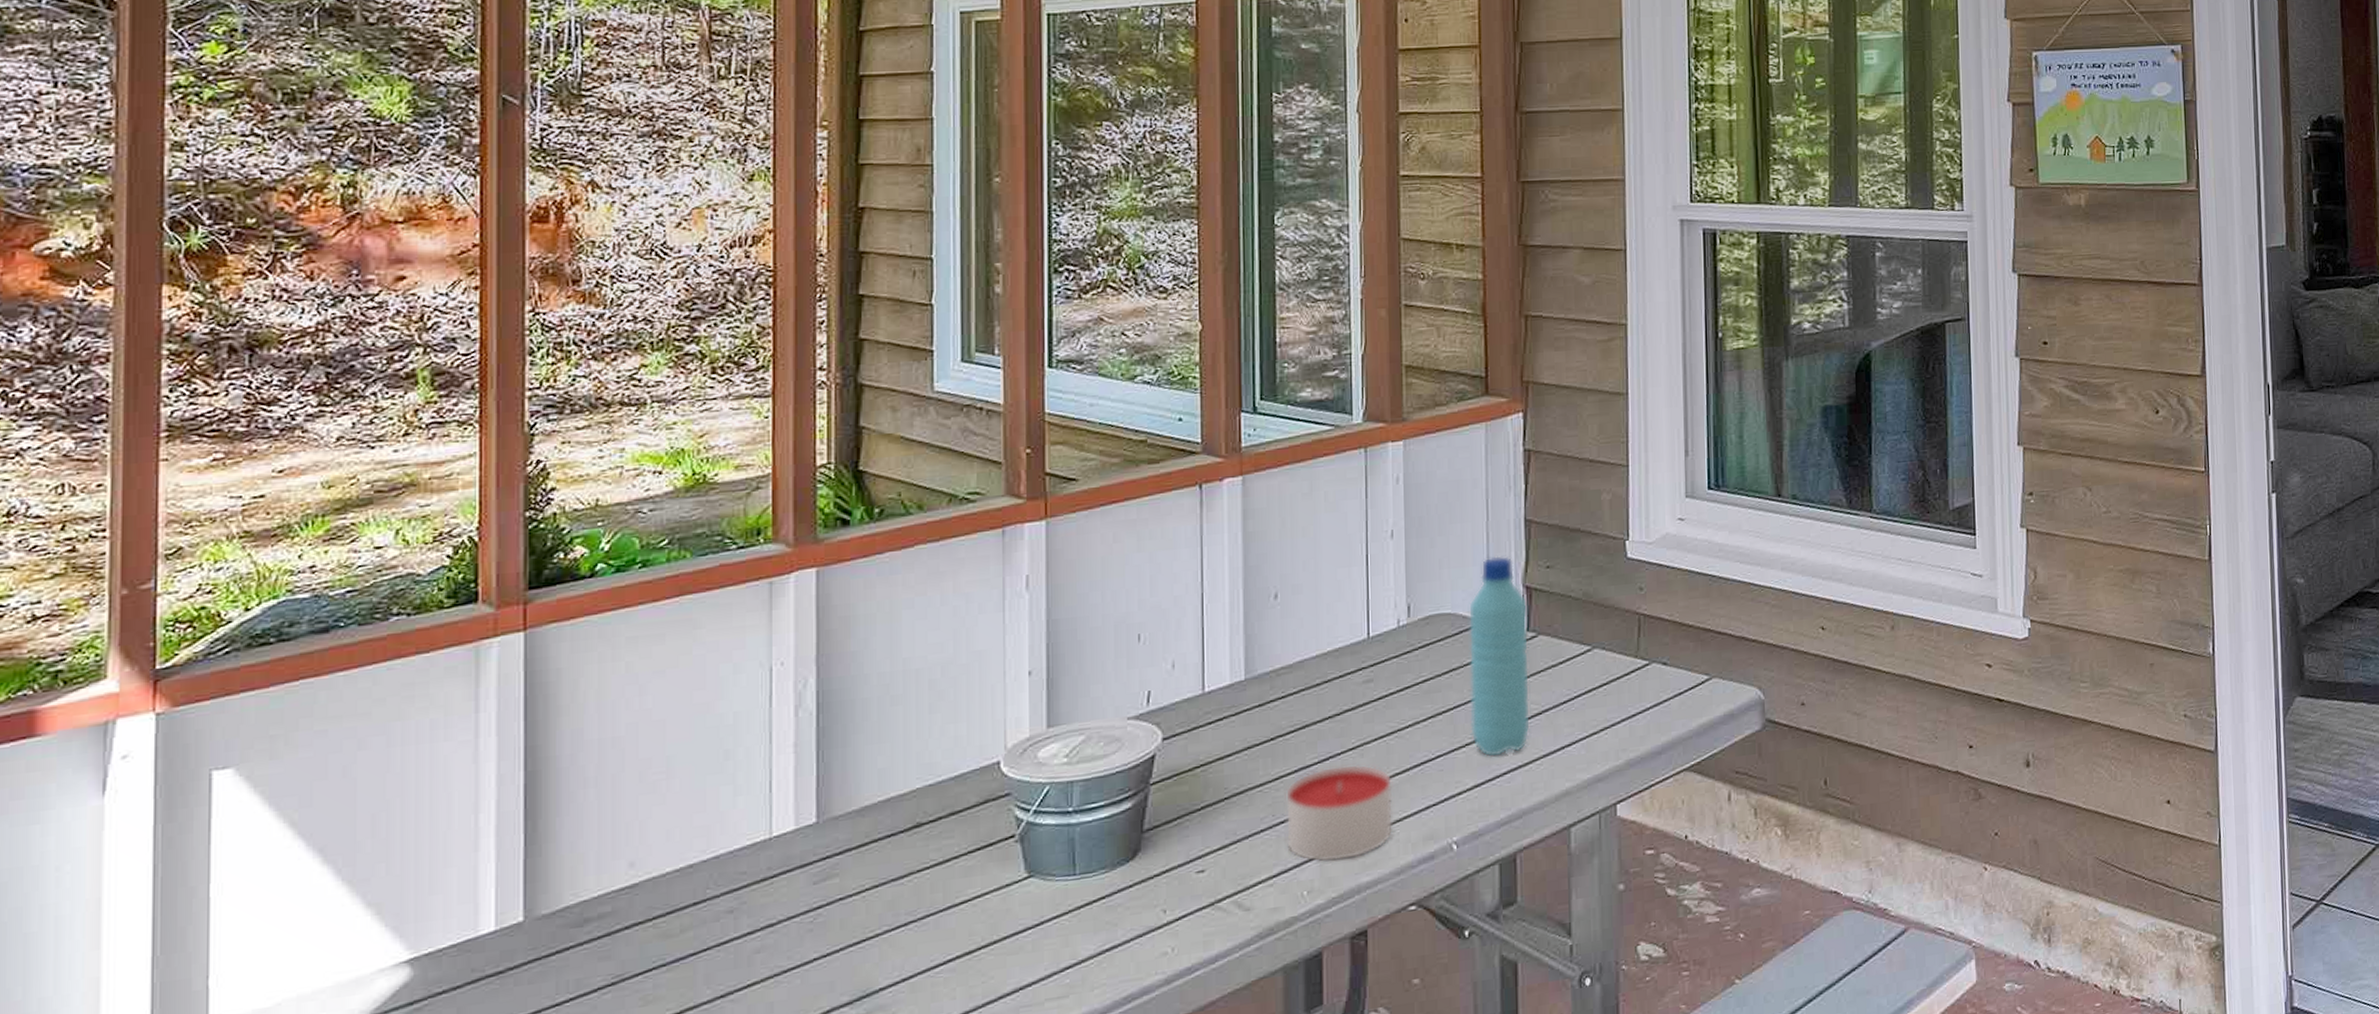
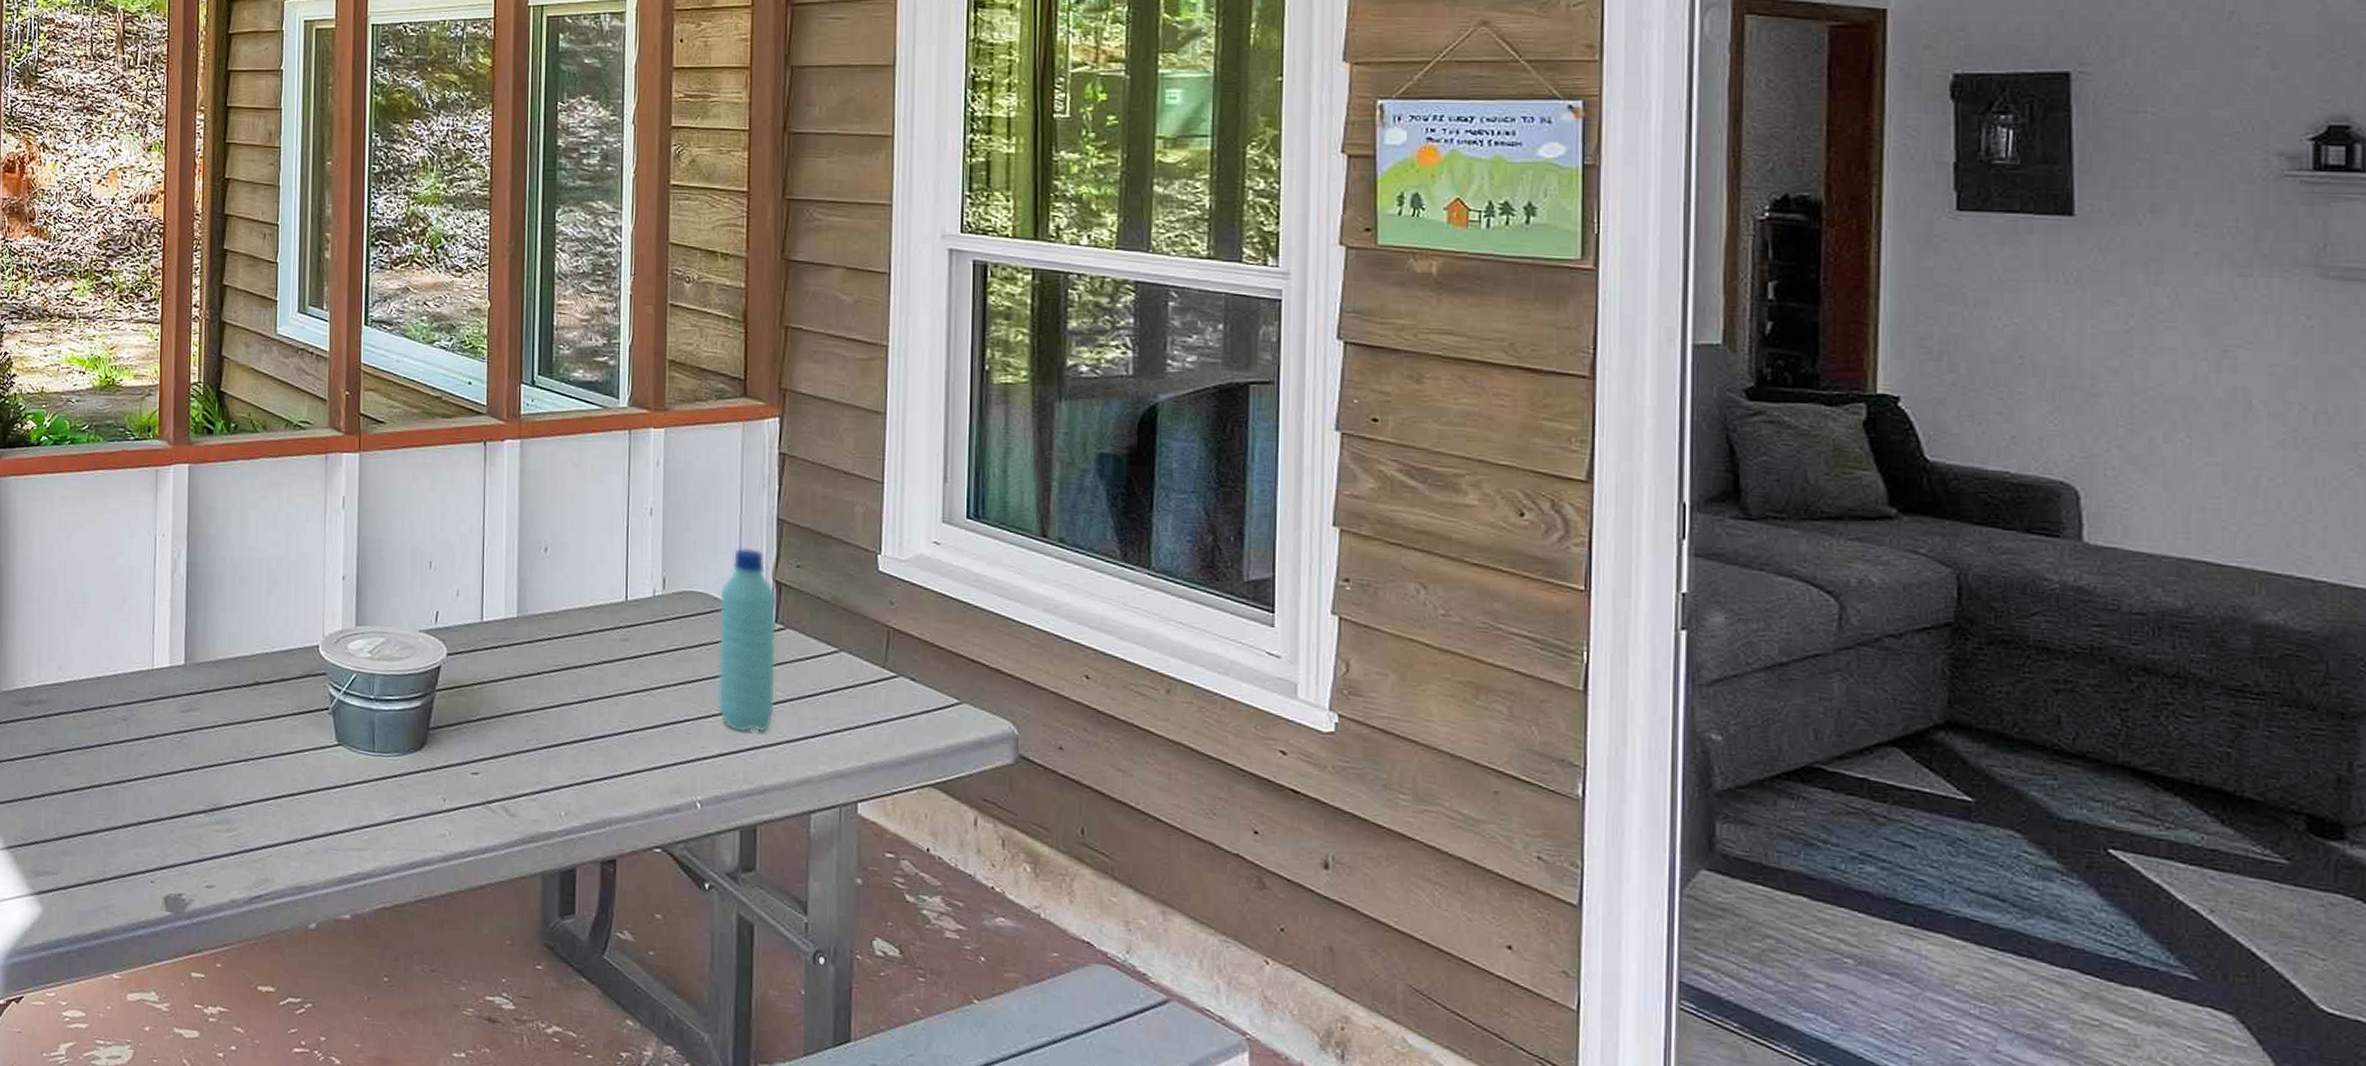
candle: present [1285,764,1394,863] -> none [547,708,644,794]

